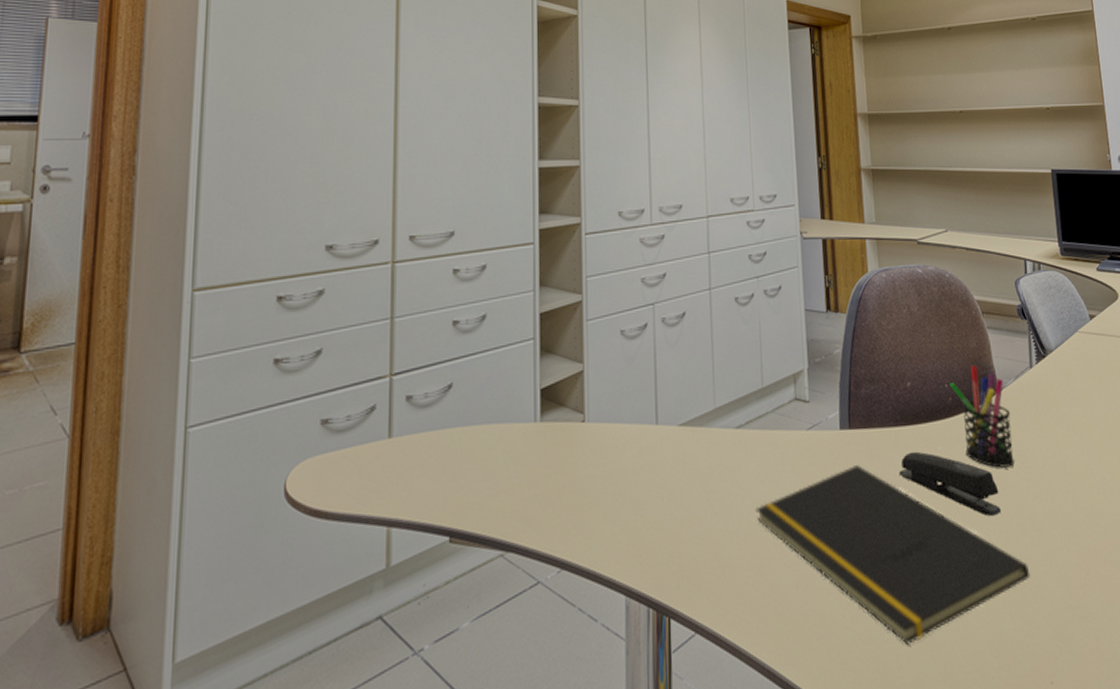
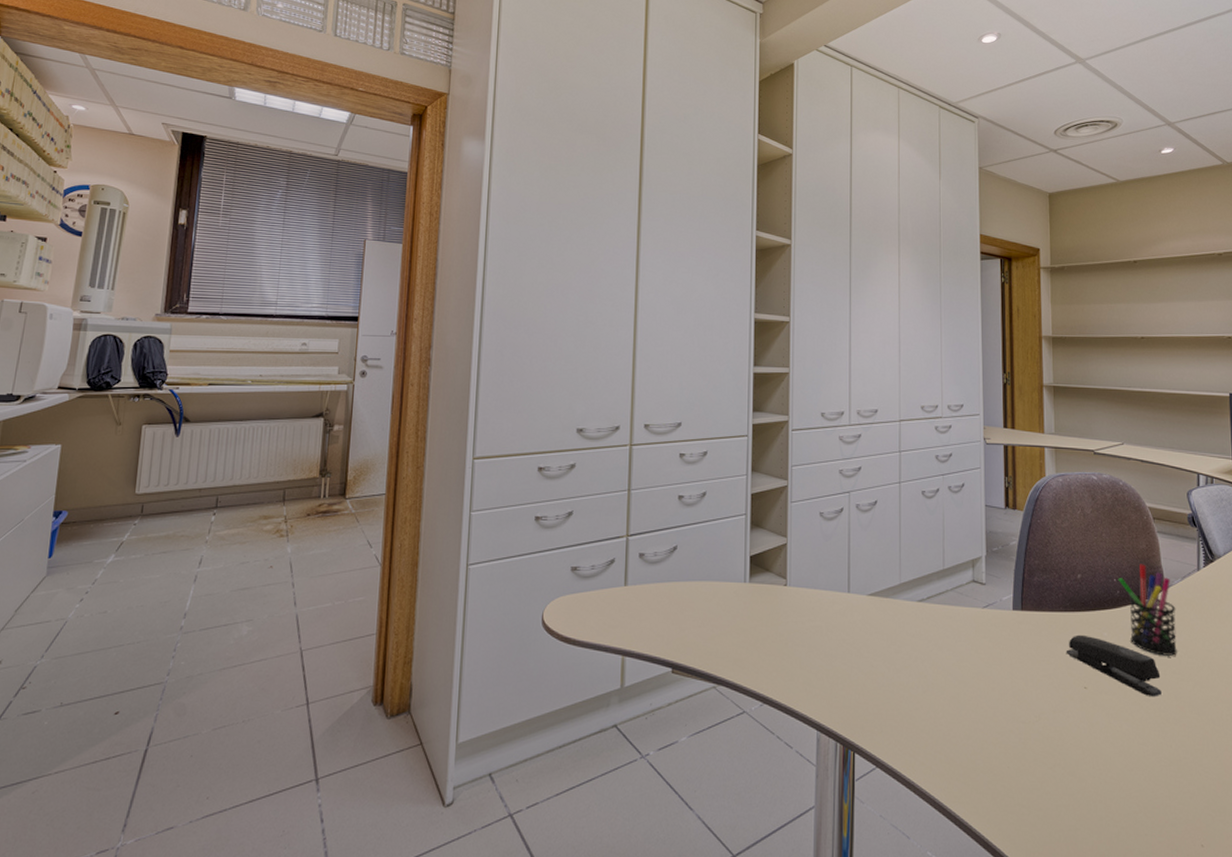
notepad: present [755,465,1030,645] -> none [933,642,1187,798]

